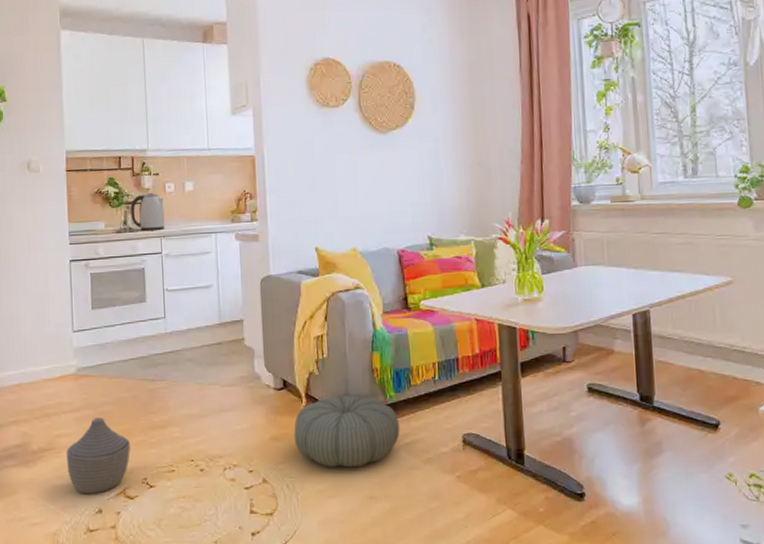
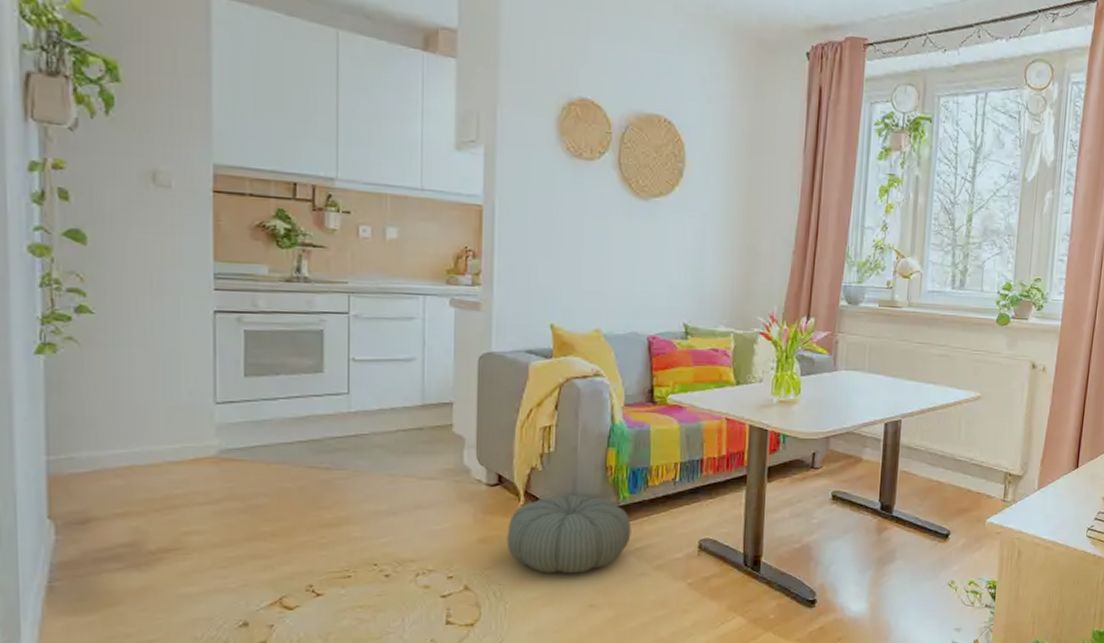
woven basket: present [67,417,130,494] -> none [200,512,291,605]
kettle: present [130,193,165,232] -> none [307,235,356,285]

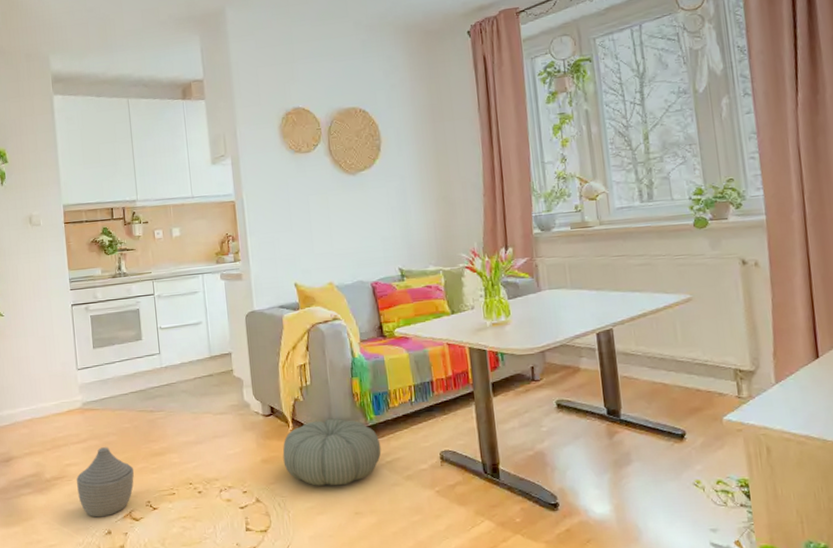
woven basket: none [200,512,291,605] -> present [76,447,134,518]

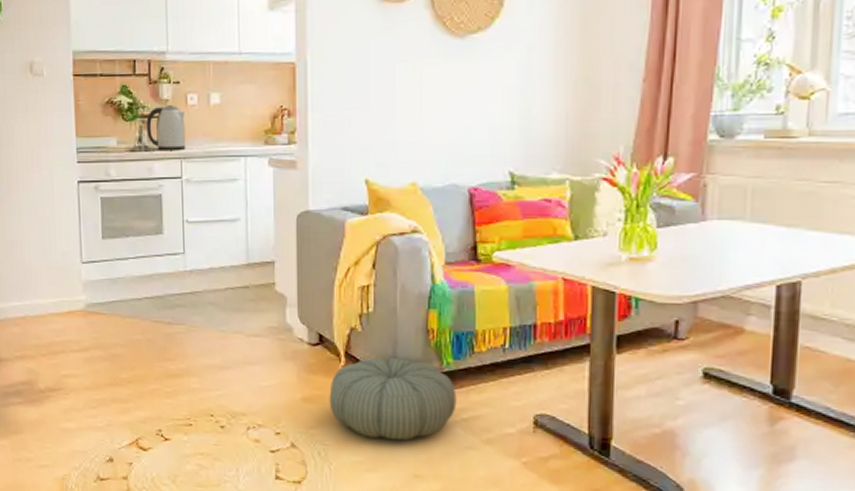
woven basket: present [76,447,134,518] -> none [75,360,144,442]
kettle: none [124,240,156,276] -> present [146,105,186,152]

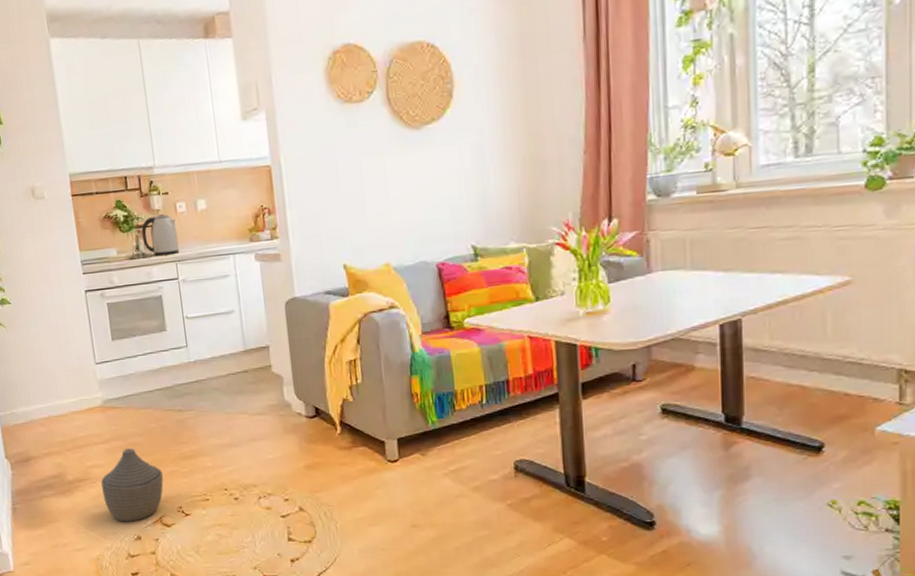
woven basket: none [75,360,144,442] -> present [101,448,164,522]
pouf: present [329,357,457,441] -> none [329,421,444,496]

